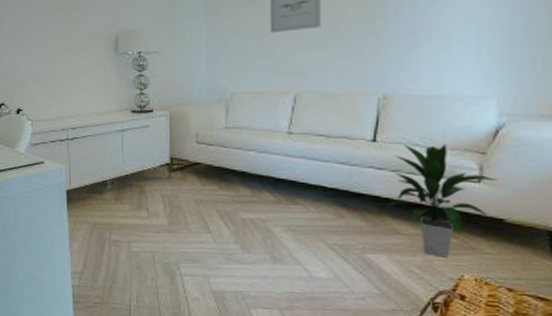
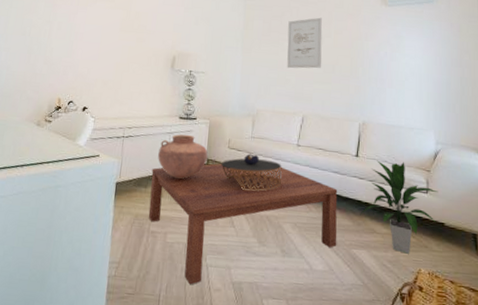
coffee table: none [106,161,346,294] -> present [148,163,338,285]
vase: none [111,130,171,182] -> present [158,134,208,179]
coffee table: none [188,148,268,193] -> present [221,153,282,192]

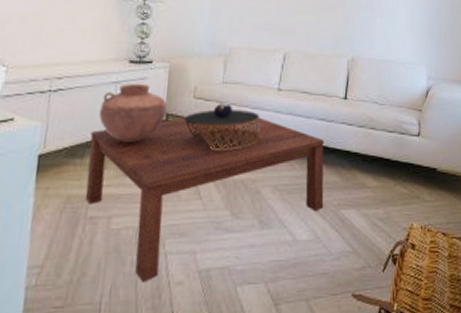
indoor plant: present [360,160,438,254] -> none [349,102,430,208]

